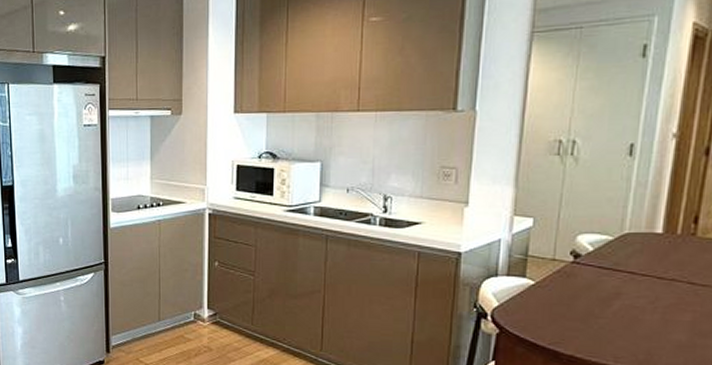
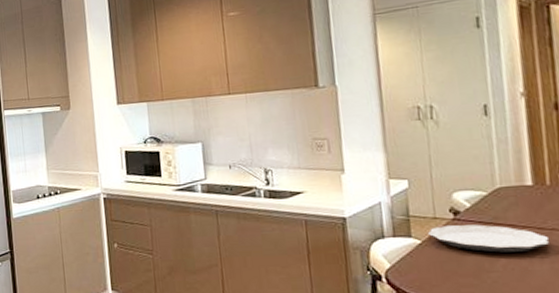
plate: none [544,267,667,300] -> present [428,224,550,253]

